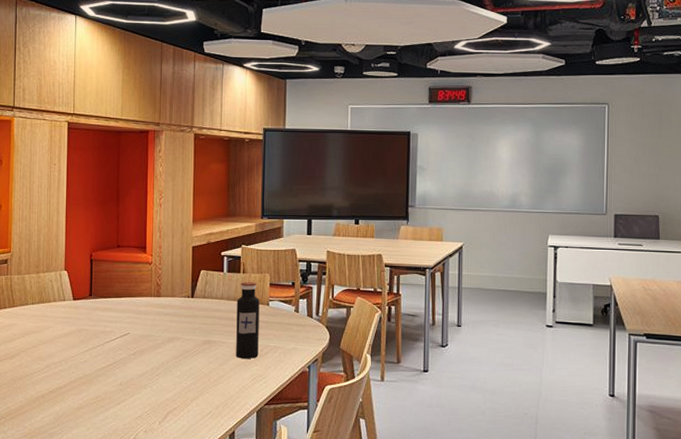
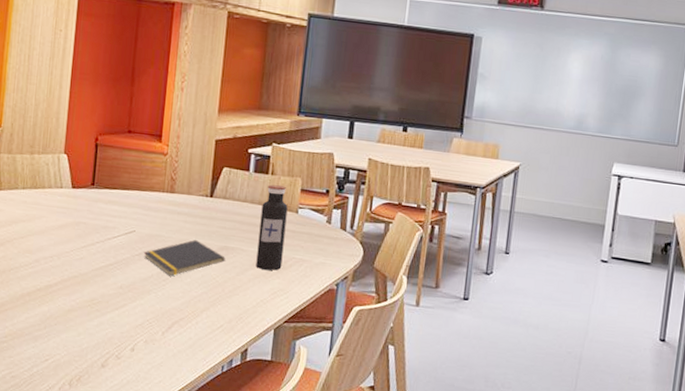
notepad: none [138,337,209,371] -> present [143,240,225,277]

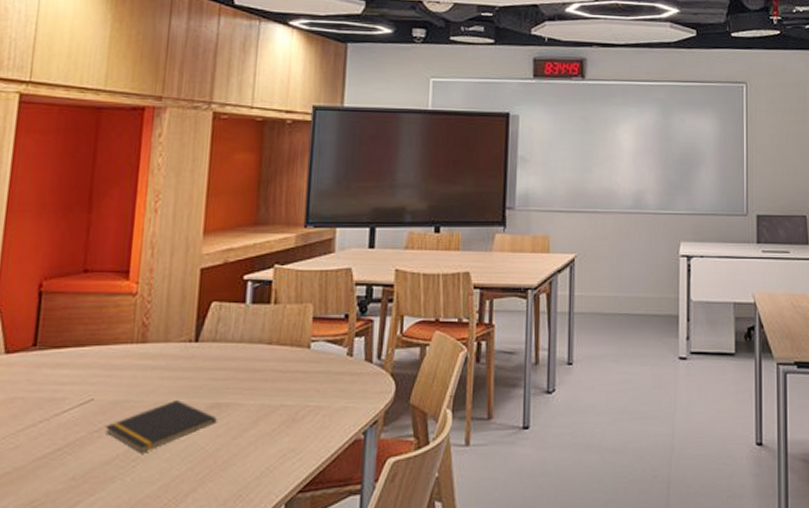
water bottle: present [256,184,288,271] -> none [258,316,297,427]

